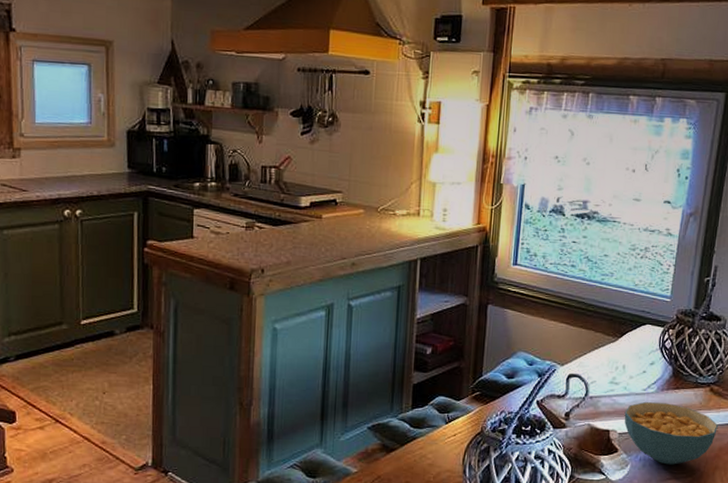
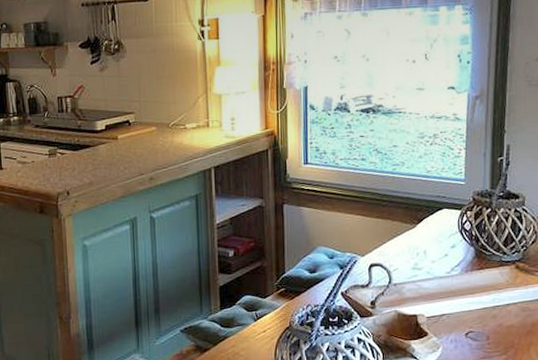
cereal bowl: present [624,402,719,465] -> none [430,284,529,344]

